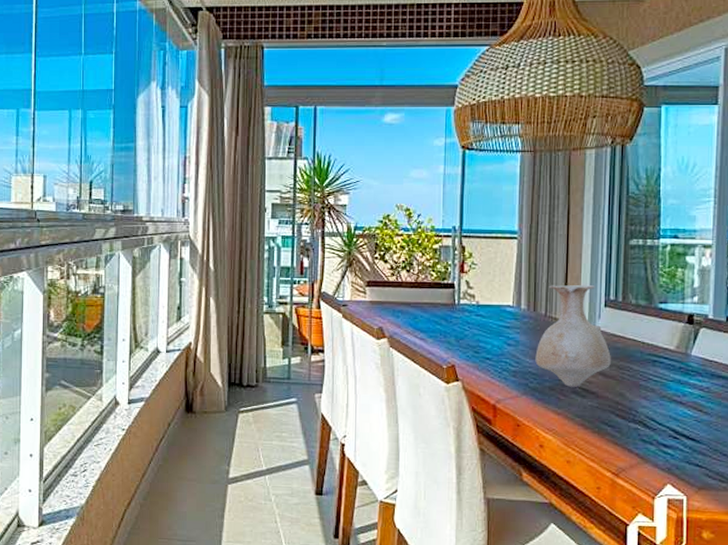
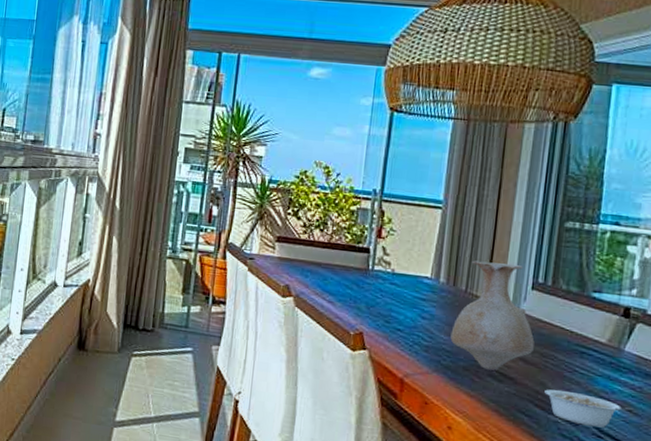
legume: none [624,398,703,429] -> present [544,389,633,428]

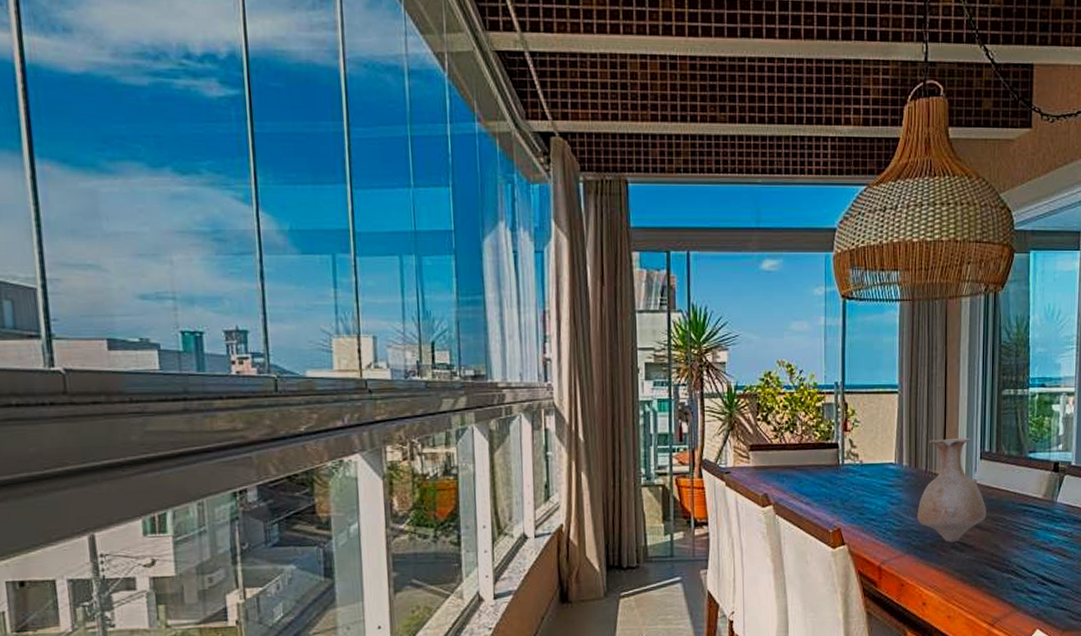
legume: present [544,389,633,428] -> none [998,548,1067,577]

